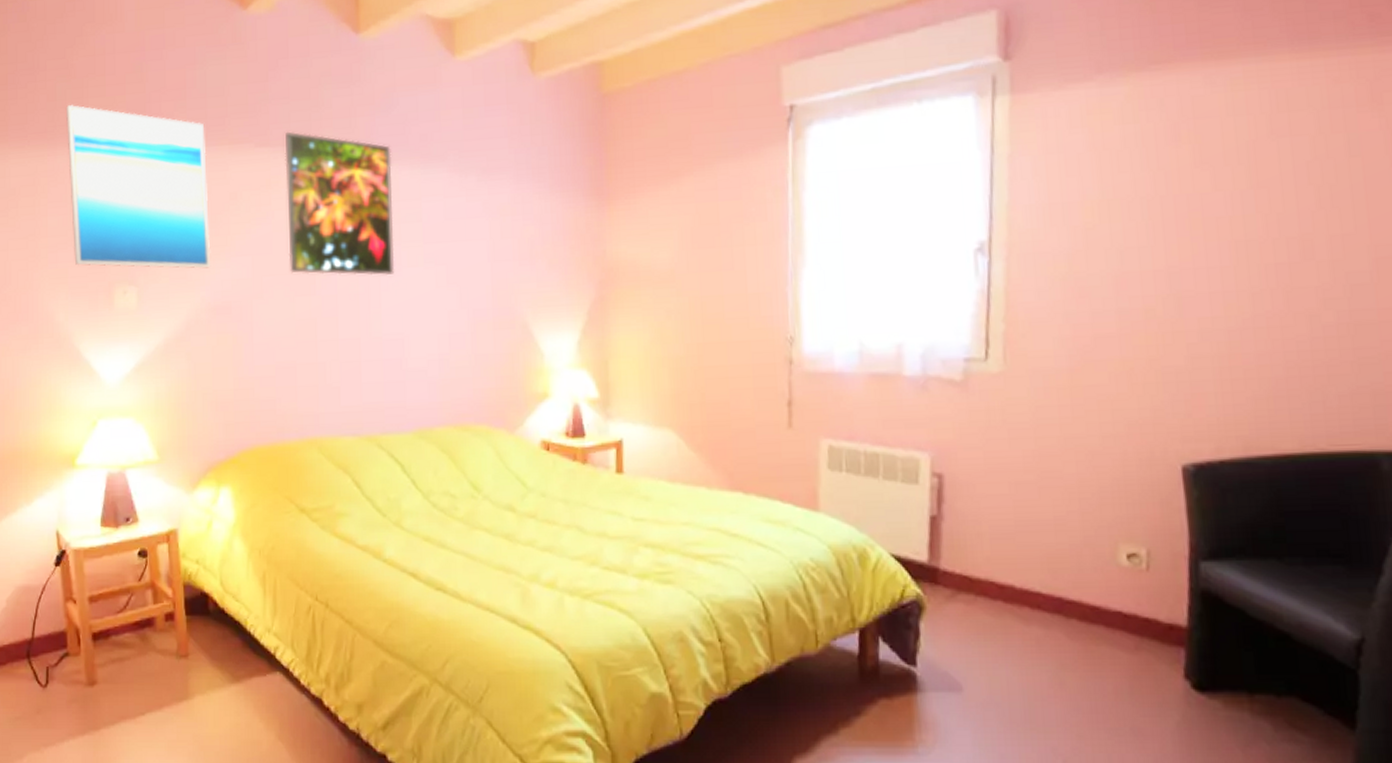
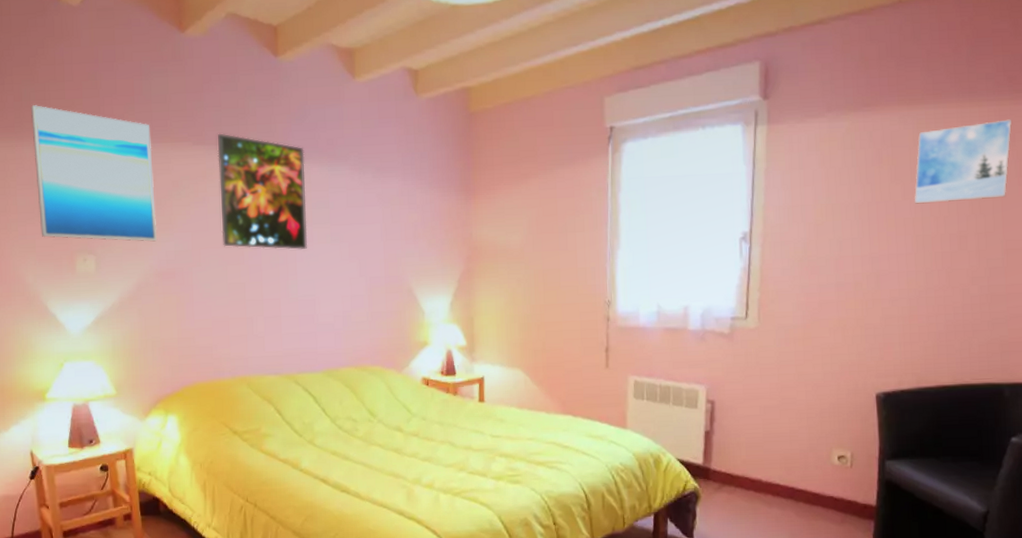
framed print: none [1230,73,1377,197] -> present [914,119,1012,204]

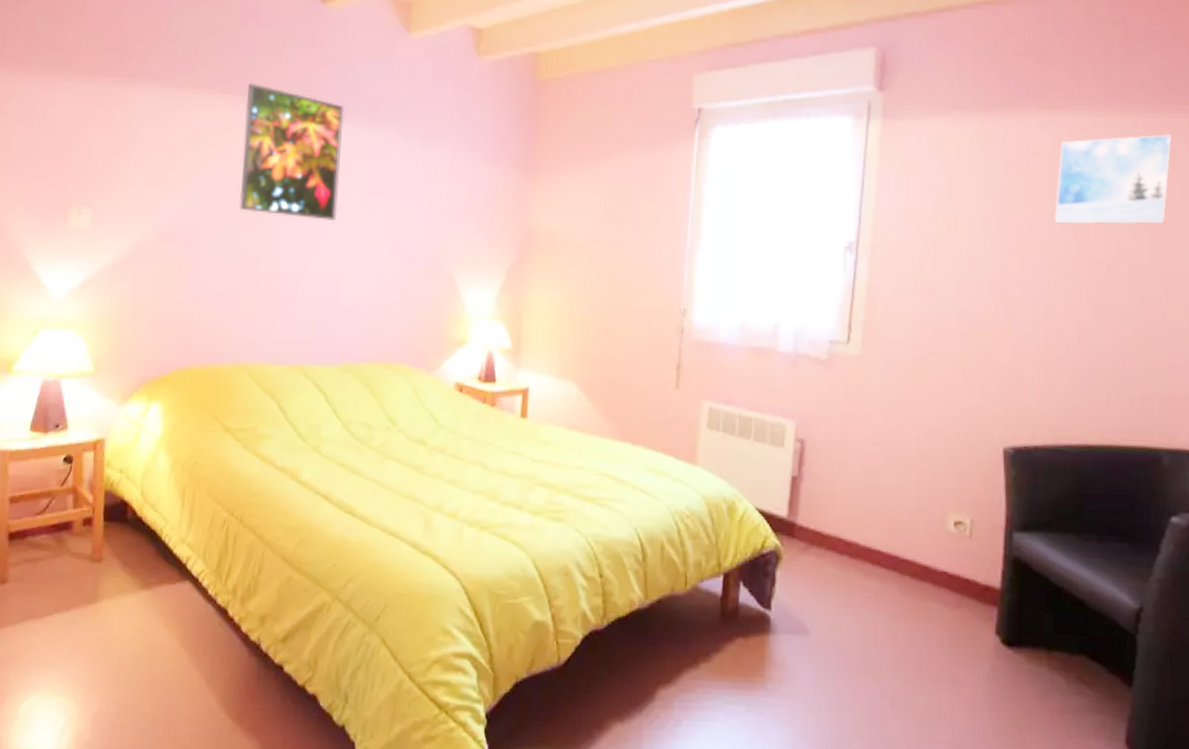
wall art: present [30,105,157,242] -> none [34,37,174,199]

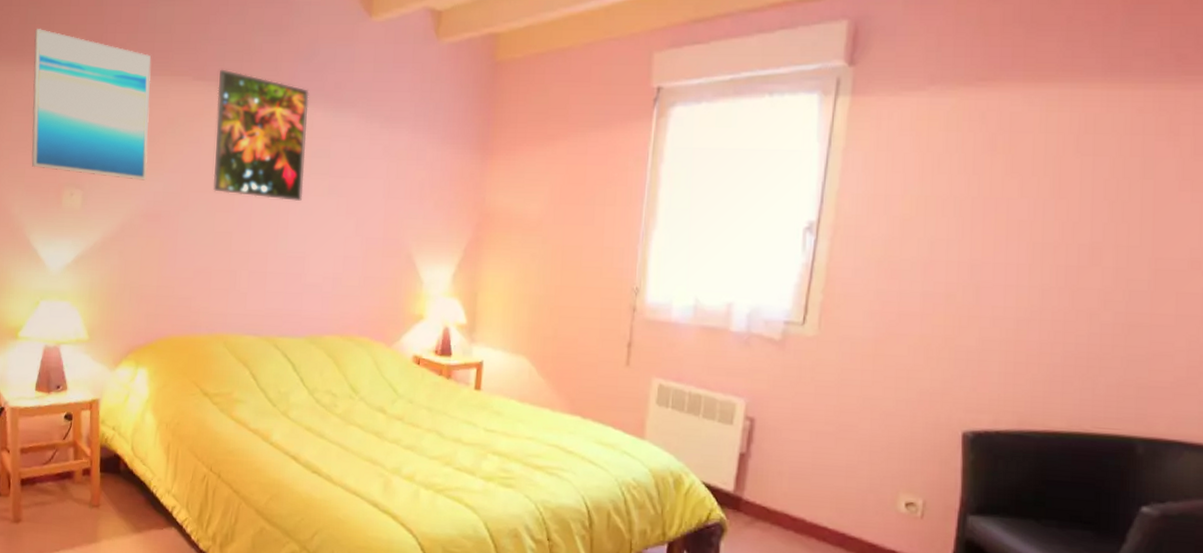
wall art: none [34,37,174,199] -> present [31,29,152,181]
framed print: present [1054,134,1172,225] -> none [1034,107,1176,205]

